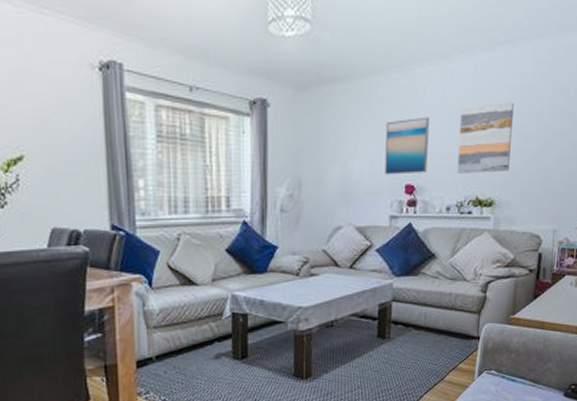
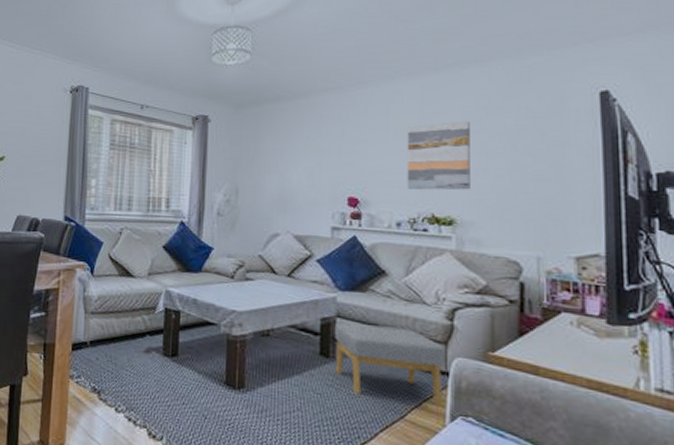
wall art: present [385,116,429,175] -> none [325,133,372,187]
footstool: none [390,304,478,367] -> present [334,322,445,406]

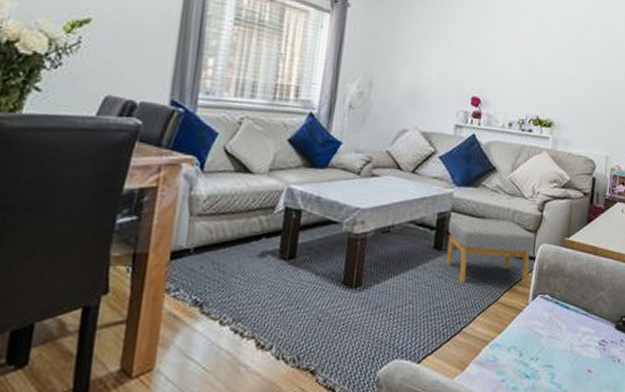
wall art: present [407,121,470,190] -> none [520,34,573,97]

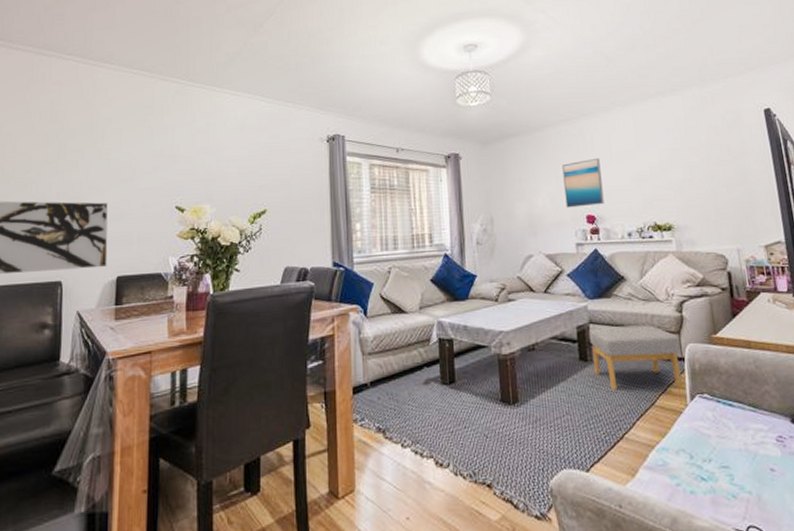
wall art: none [453,36,498,88] -> present [562,158,605,208]

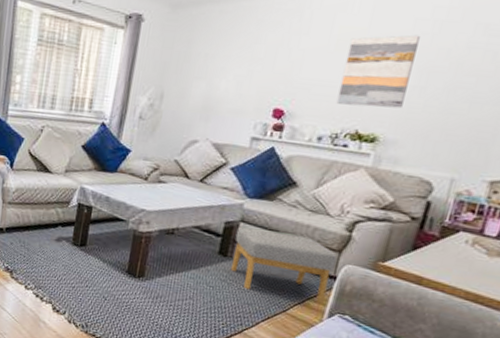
wall art: present [562,158,605,208] -> none [252,42,313,100]
wall art: none [626,141,681,203] -> present [336,35,420,109]

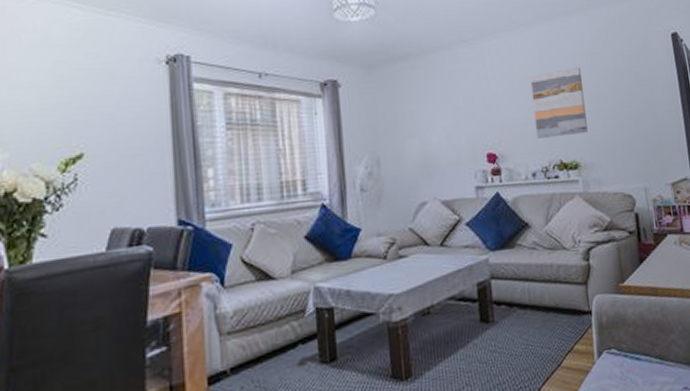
footstool: present [230,226,338,304] -> none [490,276,590,354]

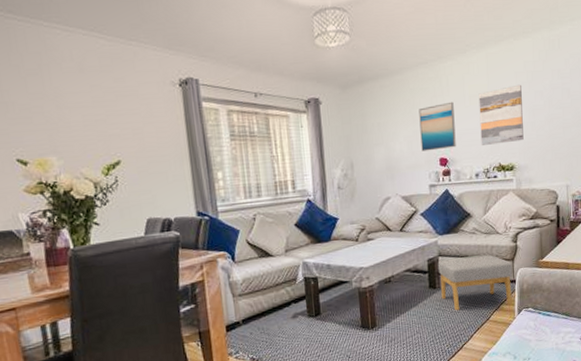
wall art: none [459,86,507,145] -> present [419,101,456,152]
footstool: none [490,276,590,354] -> present [437,254,513,311]

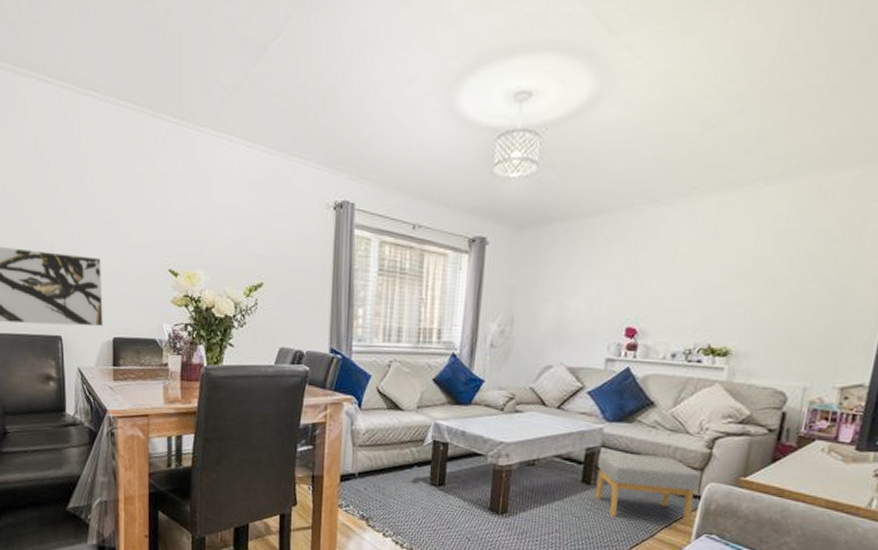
wall art: present [419,101,456,152] -> none [604,258,659,317]
wall art: present [478,84,524,145] -> none [687,245,763,320]

